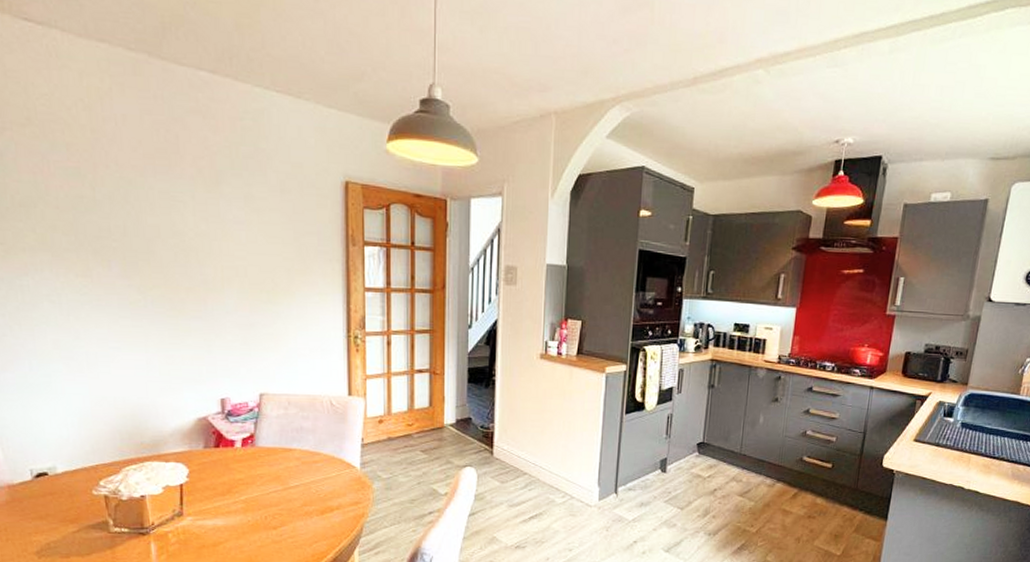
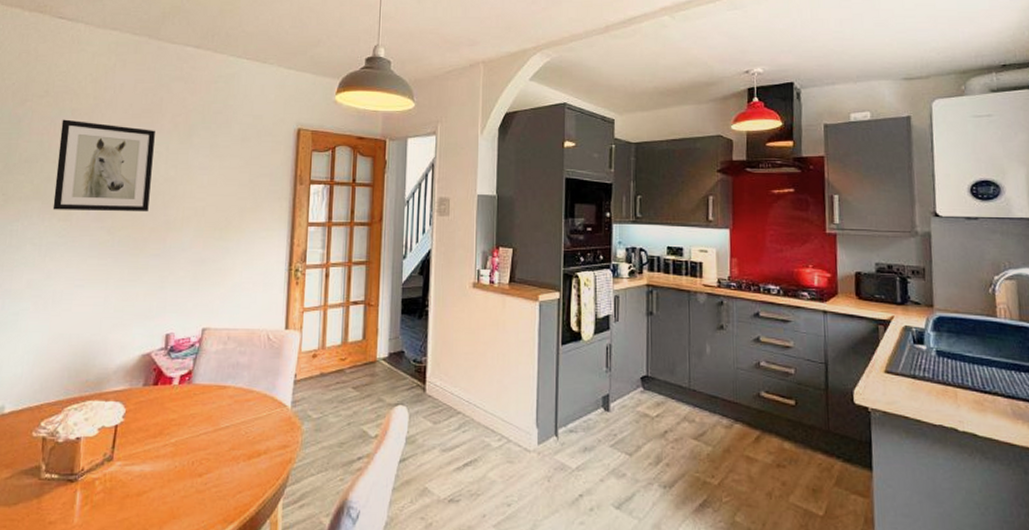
wall art: none [56,155,181,270] -> present [52,119,155,212]

